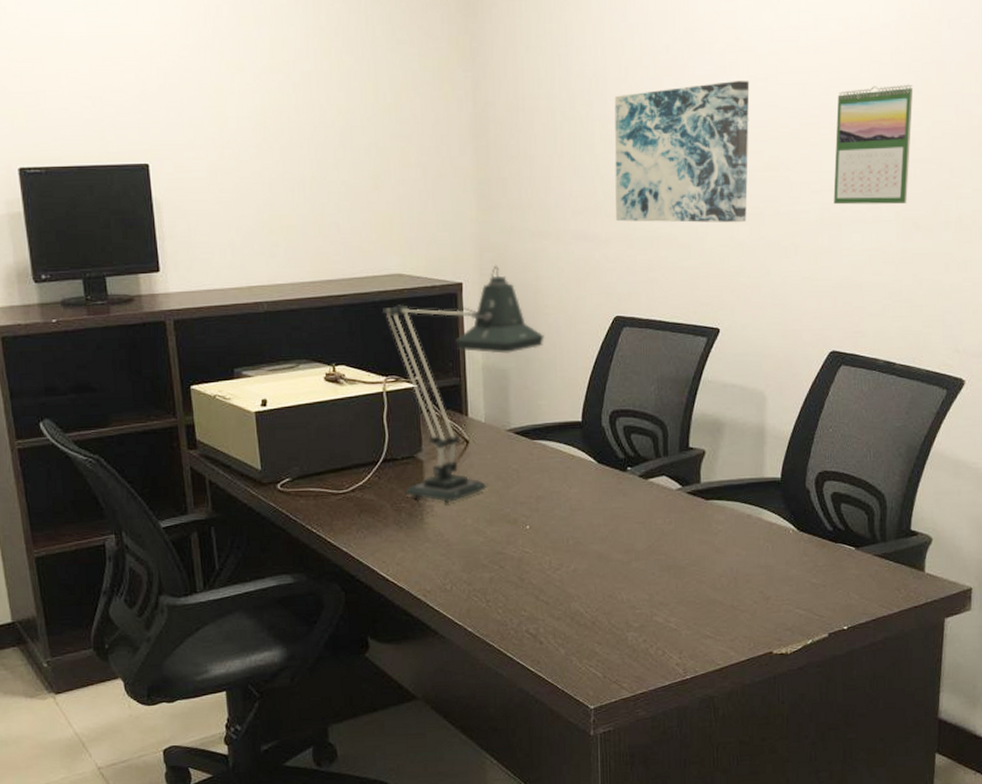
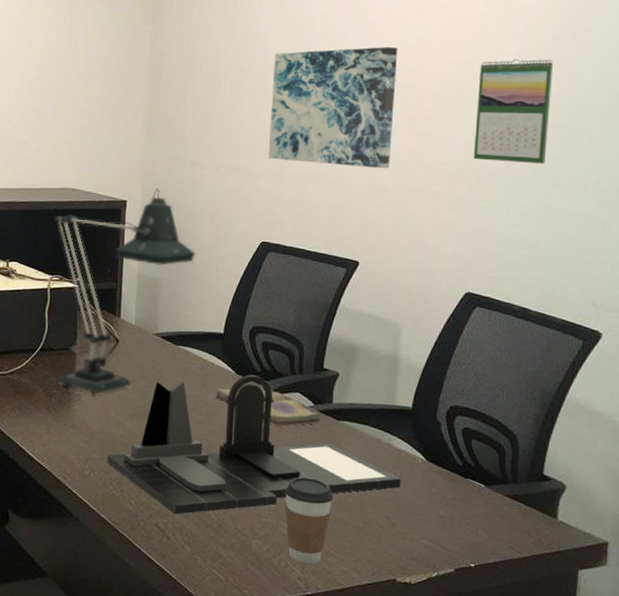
desk organizer: none [468,462,773,618] -> present [107,374,401,515]
diary: none [579,474,689,514] -> present [216,387,321,427]
coffee cup: none [658,562,707,649] -> present [285,477,334,564]

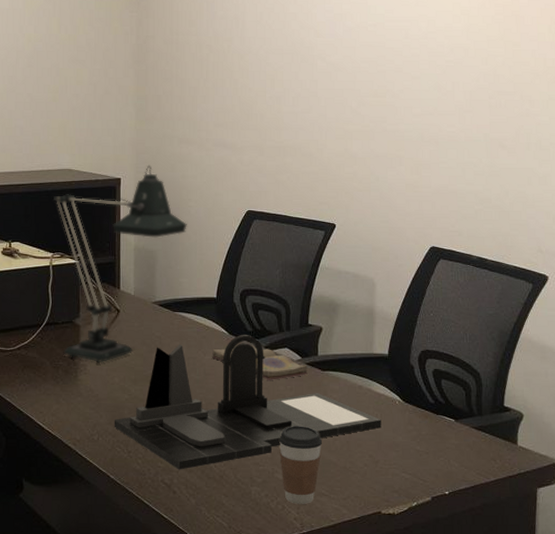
wall art: present [268,46,398,169] -> none [249,25,362,138]
calendar: present [473,58,554,164] -> none [432,32,497,127]

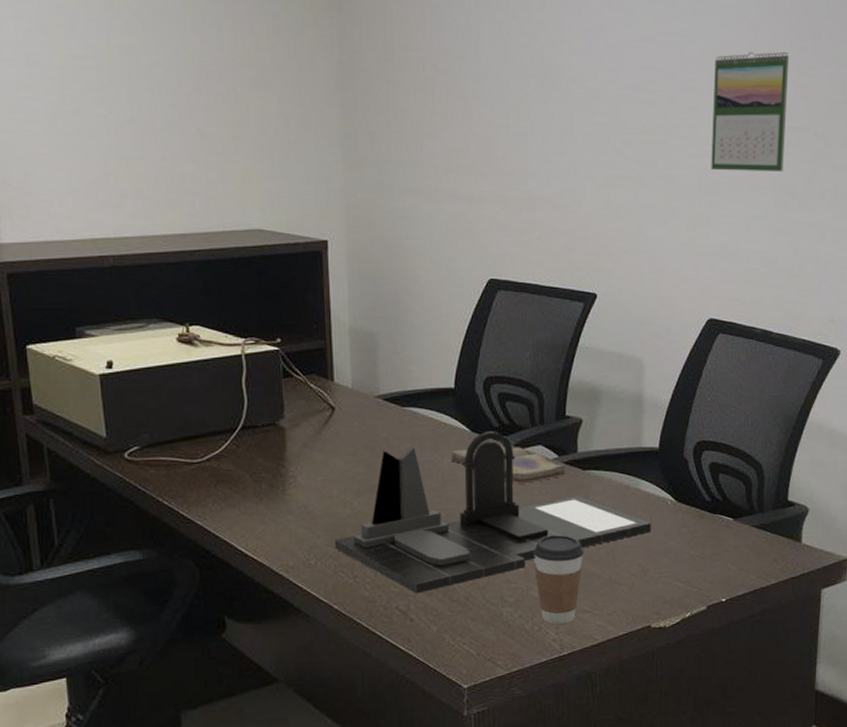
desk lamp: present [52,164,187,363] -> none [240,222,415,473]
calendar: none [432,32,497,127] -> present [711,51,790,171]

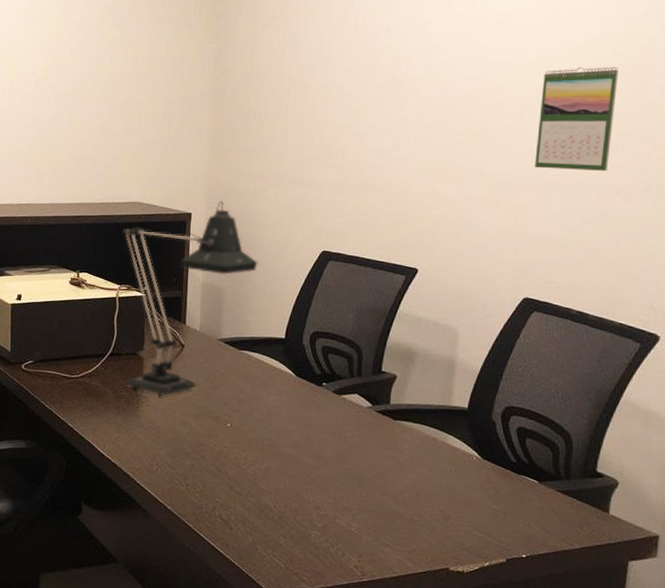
desk lamp: none [240,222,415,473] -> present [122,200,258,396]
desk organizer: present [334,430,651,594] -> none [173,377,456,508]
diary: present [451,444,566,484] -> none [277,389,378,426]
coffee cup: present [534,535,584,624] -> none [343,473,390,553]

